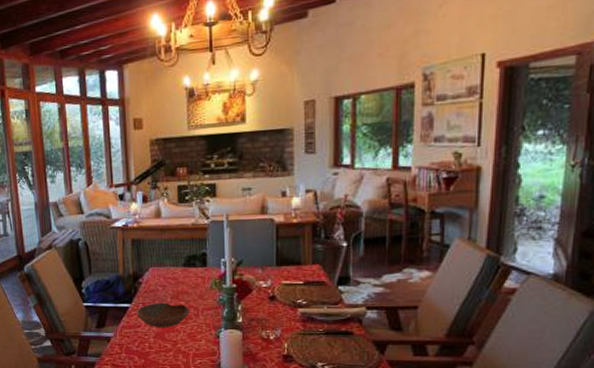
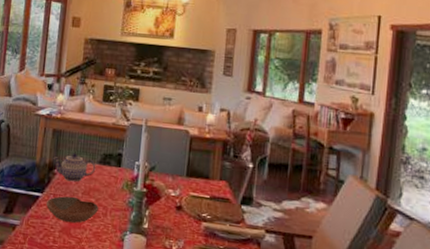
teapot: none [136,259,181,287] -> present [53,153,96,182]

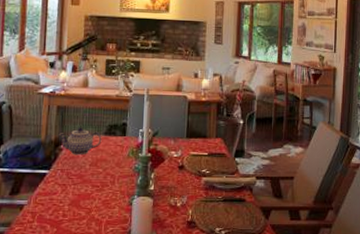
bowl: present [45,196,99,223] -> none [53,169,106,195]

